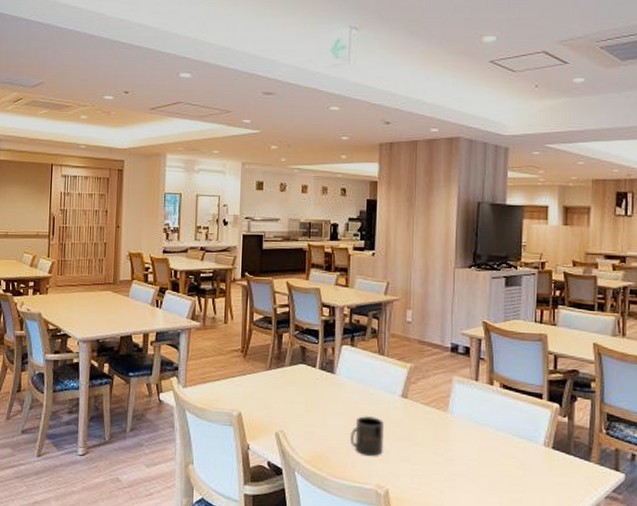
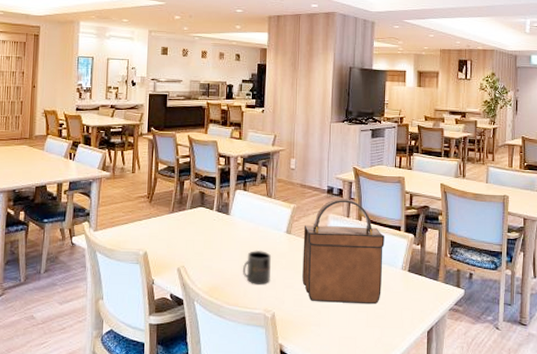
handbag: none [421,357,522,486] -> present [302,198,385,305]

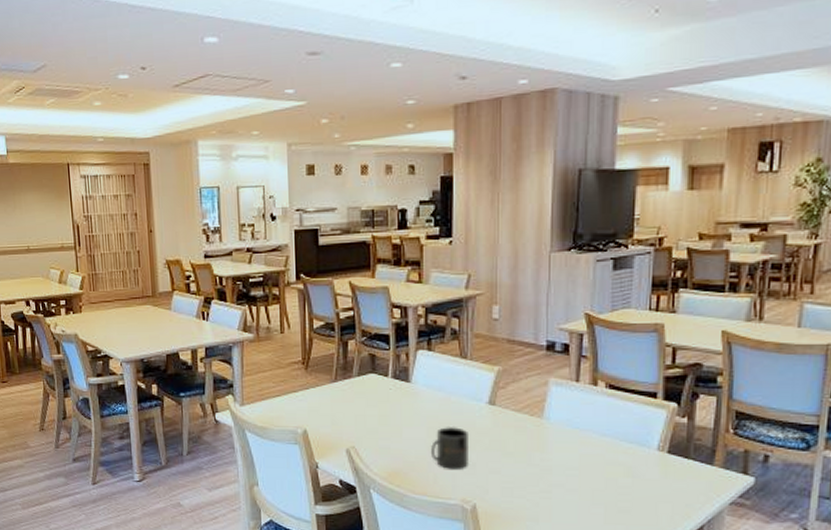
handbag: present [302,198,385,305] -> none [512,355,632,496]

